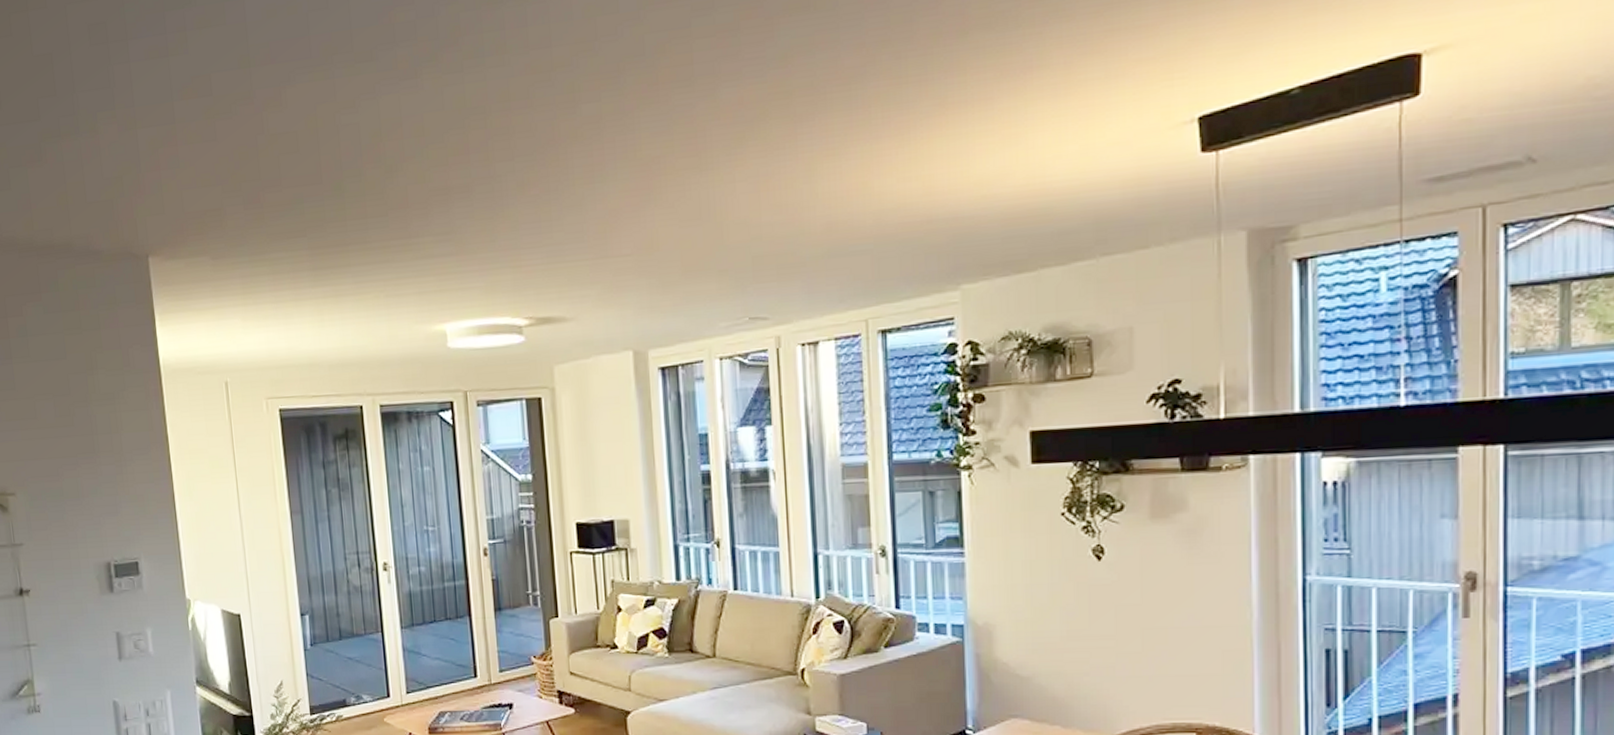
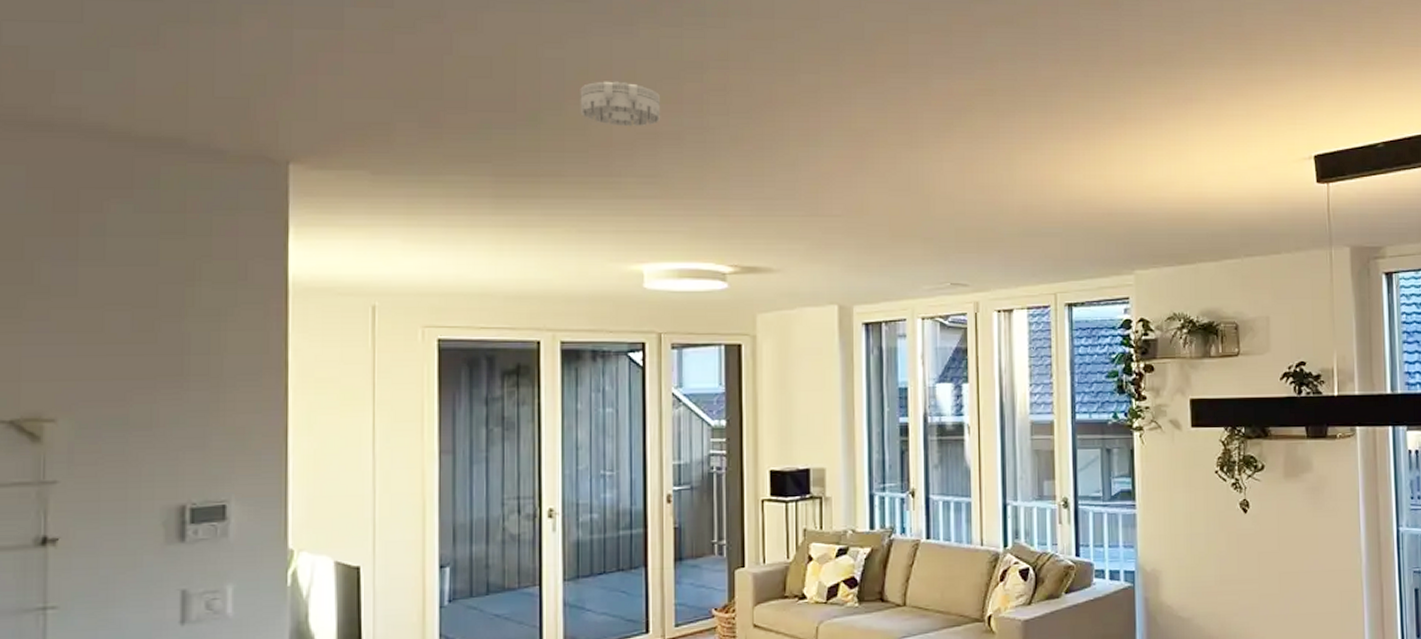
smoke detector: none [375,138,451,186] -> present [580,81,661,126]

